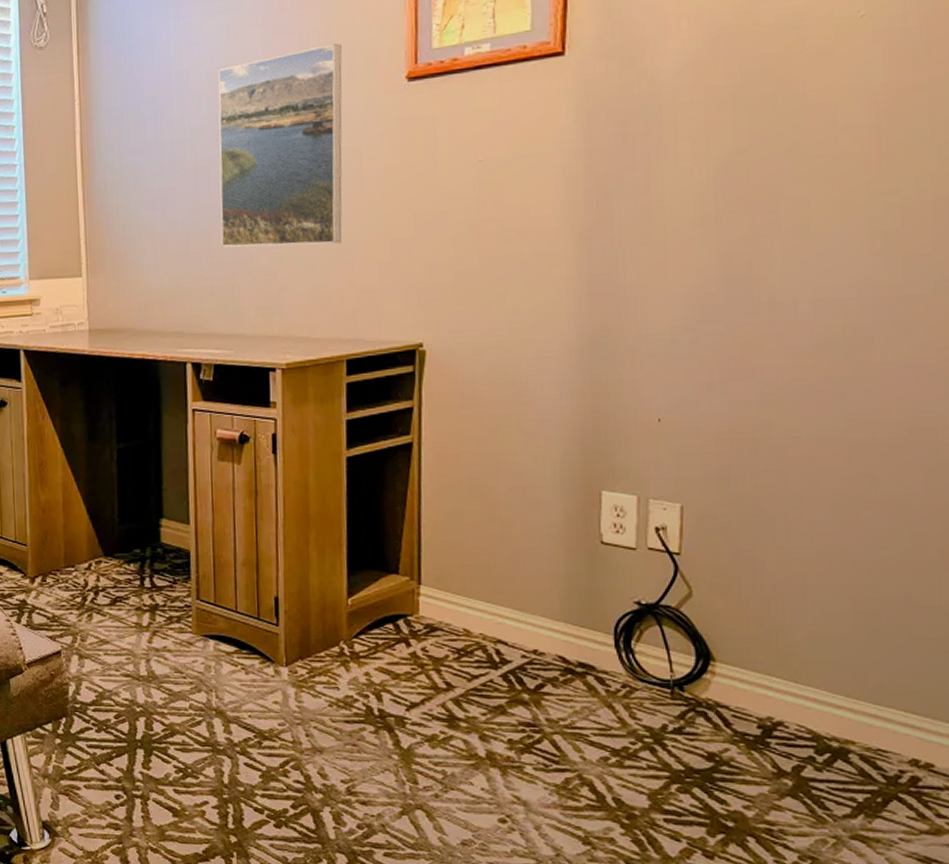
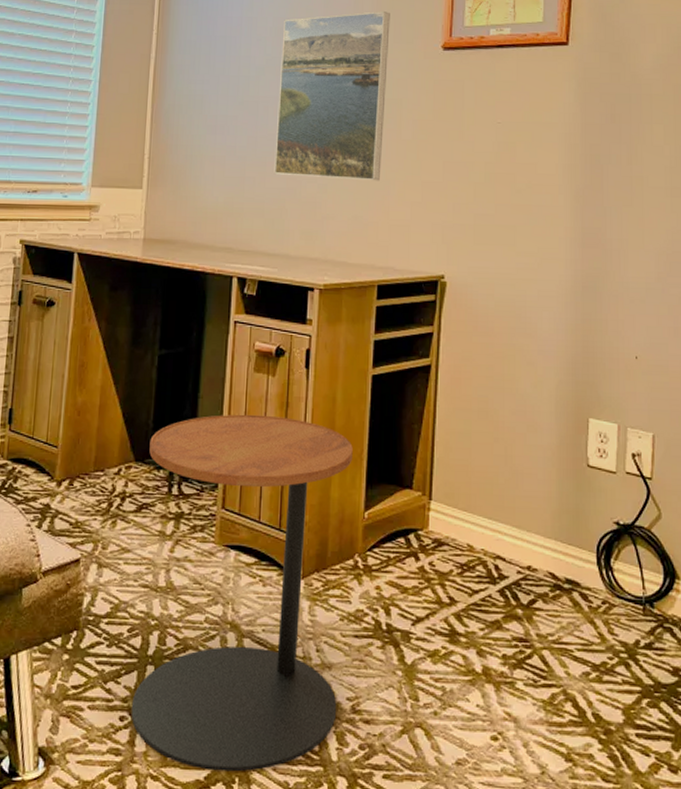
side table: none [117,504,332,847] -> present [131,414,353,772]

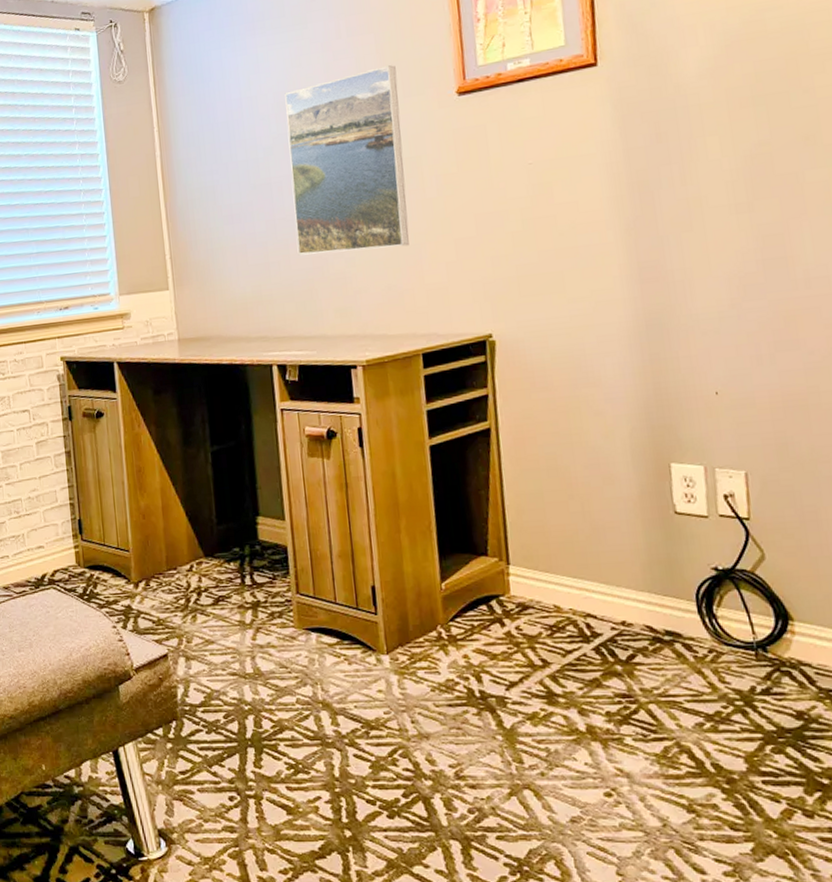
side table: present [131,414,353,772] -> none [216,498,441,842]

